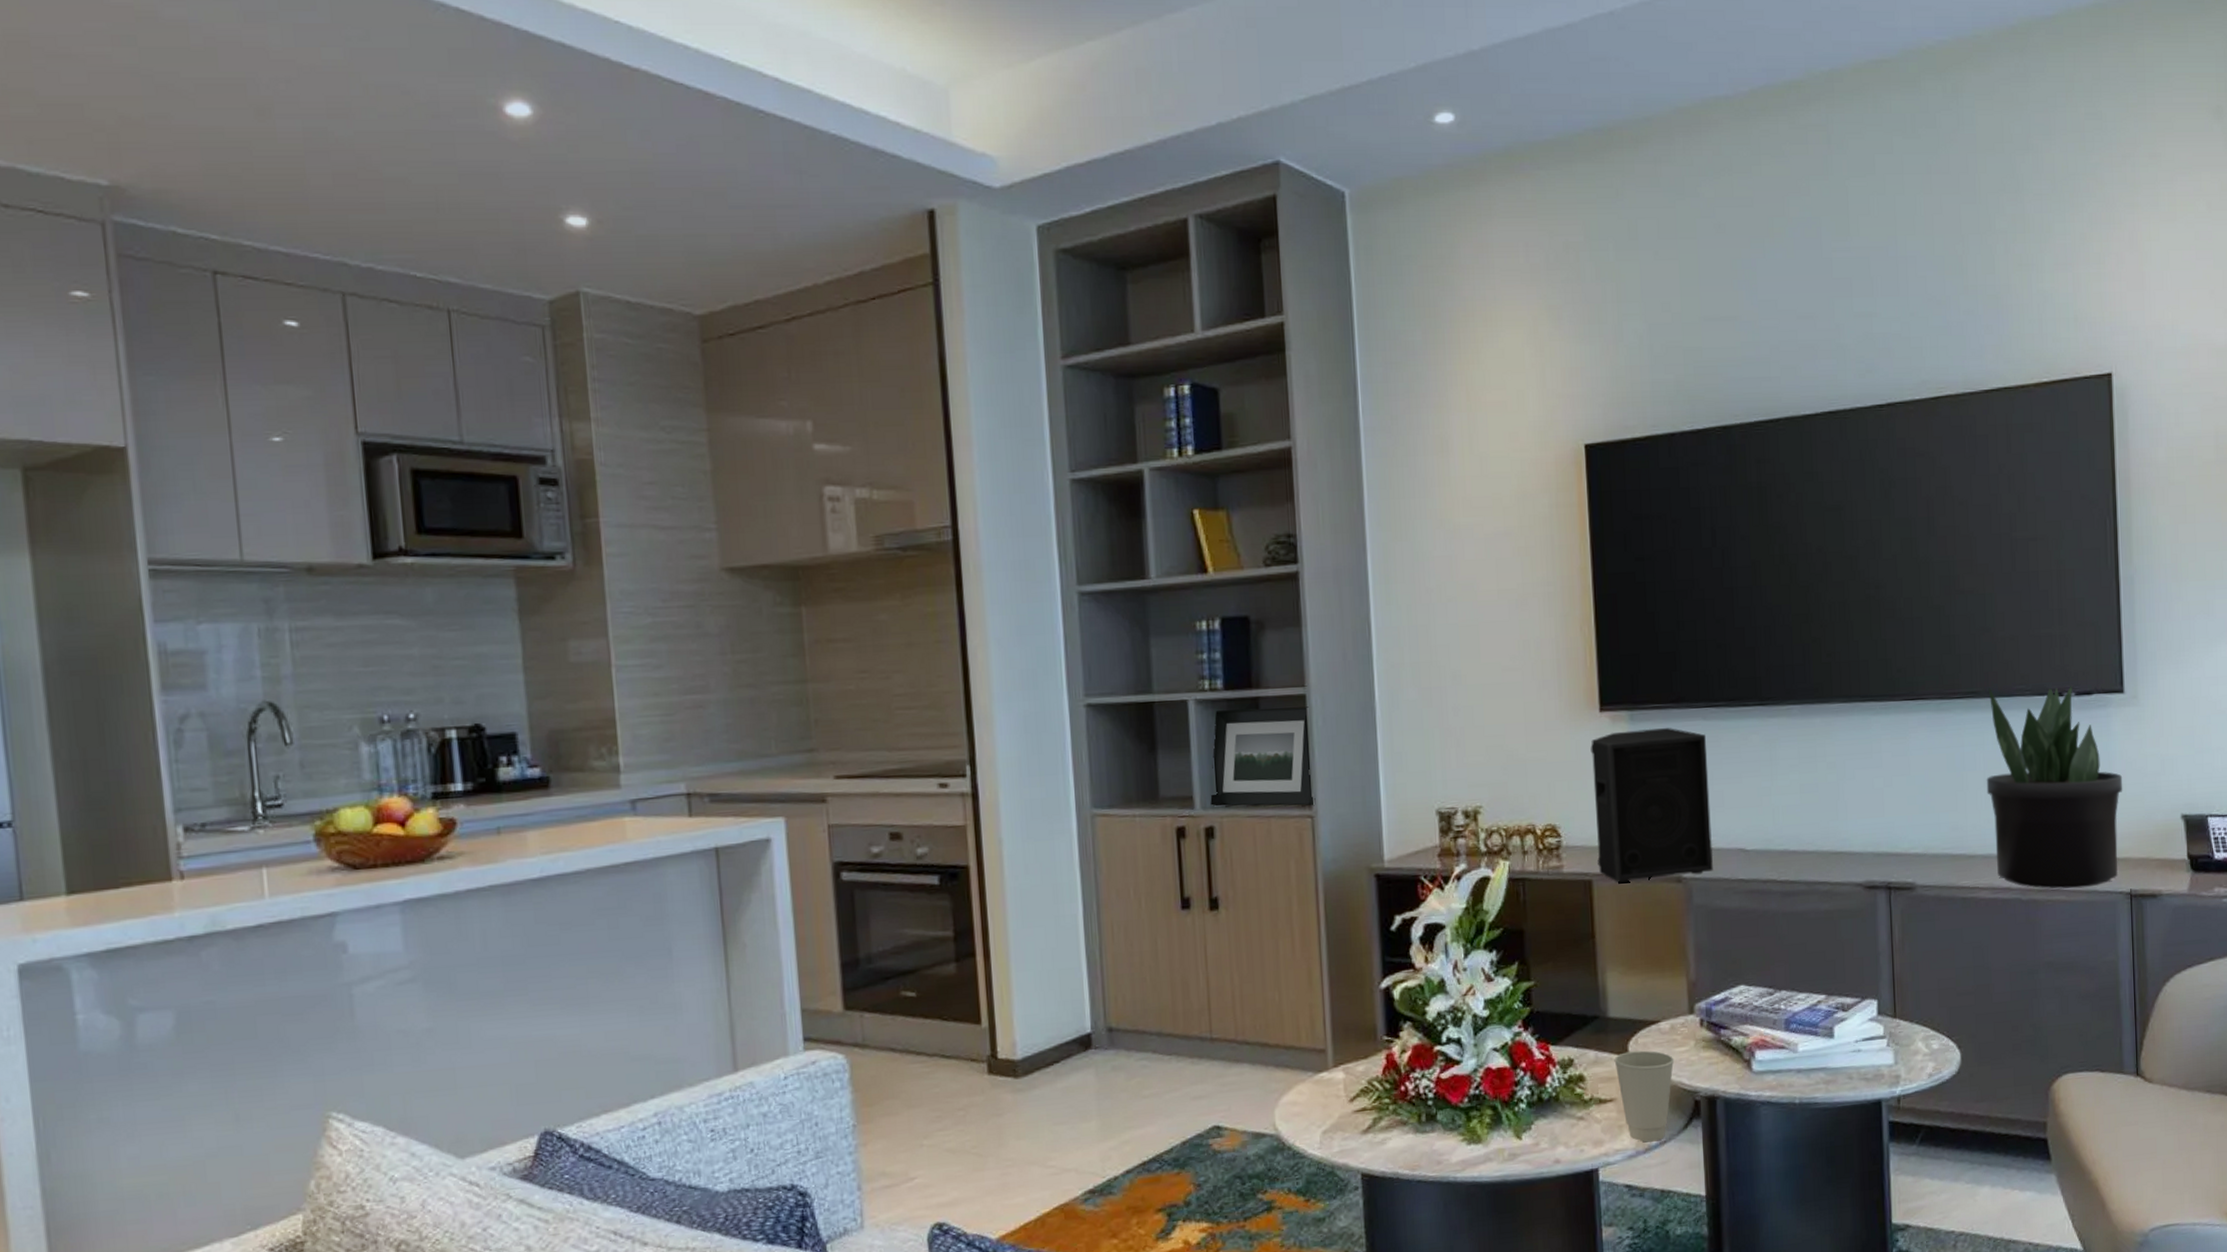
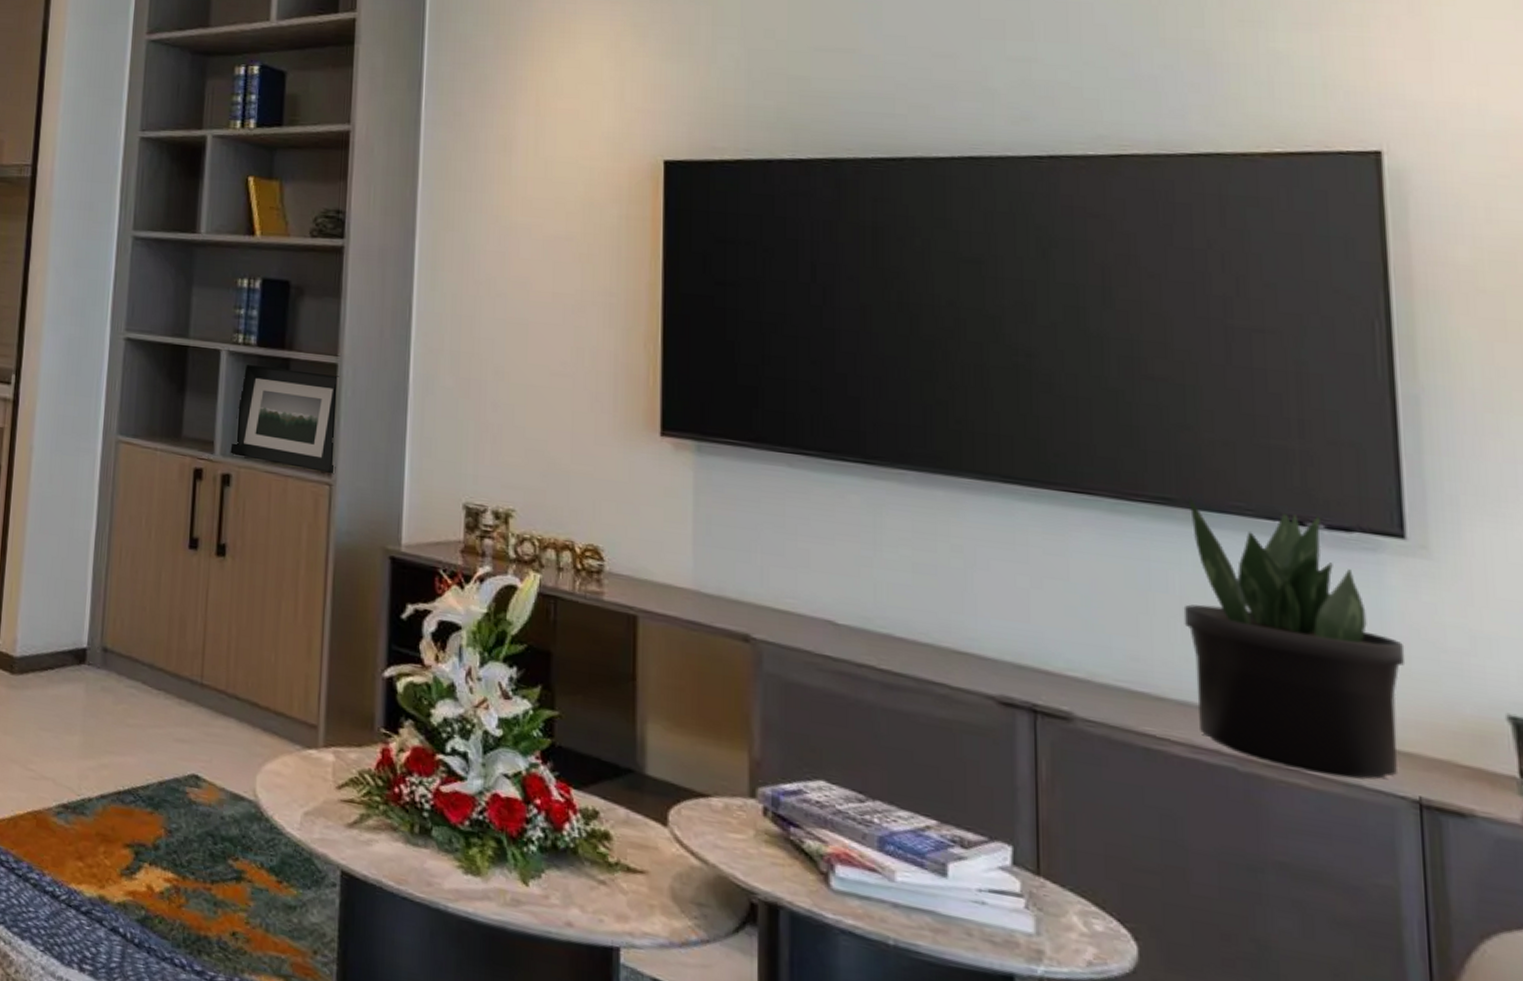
speaker: present [1590,728,1713,883] -> none [646,461,792,639]
cup: present [1614,1050,1675,1142] -> none [649,820,727,938]

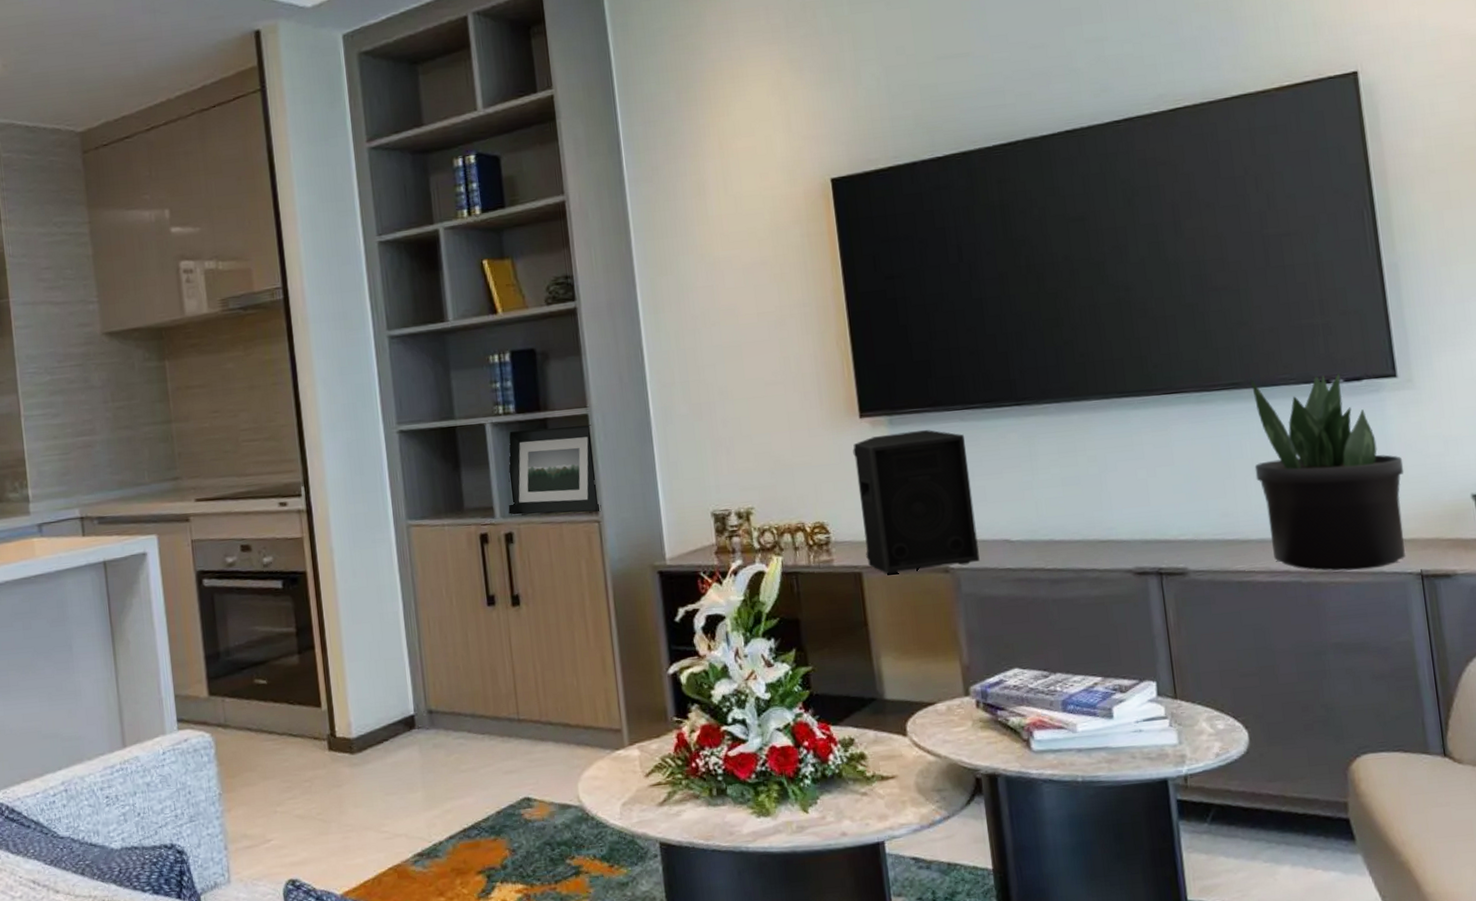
speaker: none [646,461,792,639] -> present [852,430,980,575]

